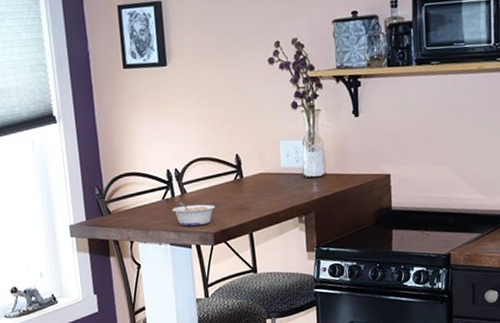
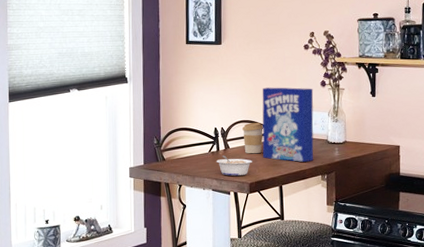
coffee cup: none [200,159,226,198] -> present [242,123,263,154]
cereal box: none [221,112,288,203] -> present [262,87,314,162]

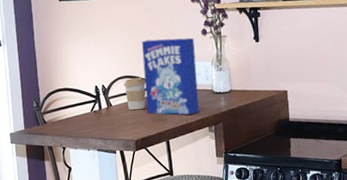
legume: present [217,155,253,176] -> none [100,113,137,135]

